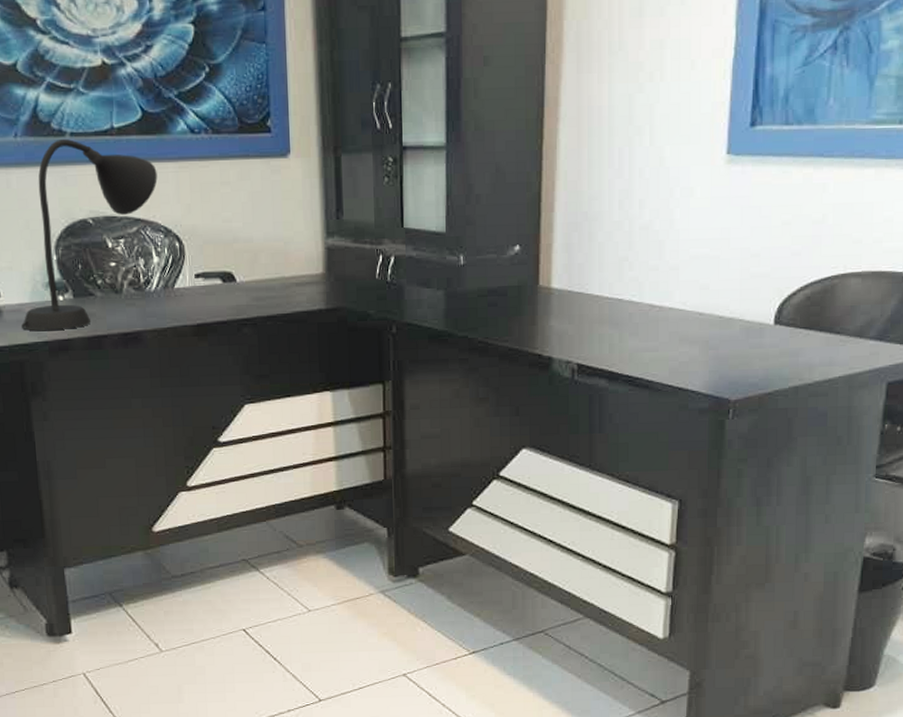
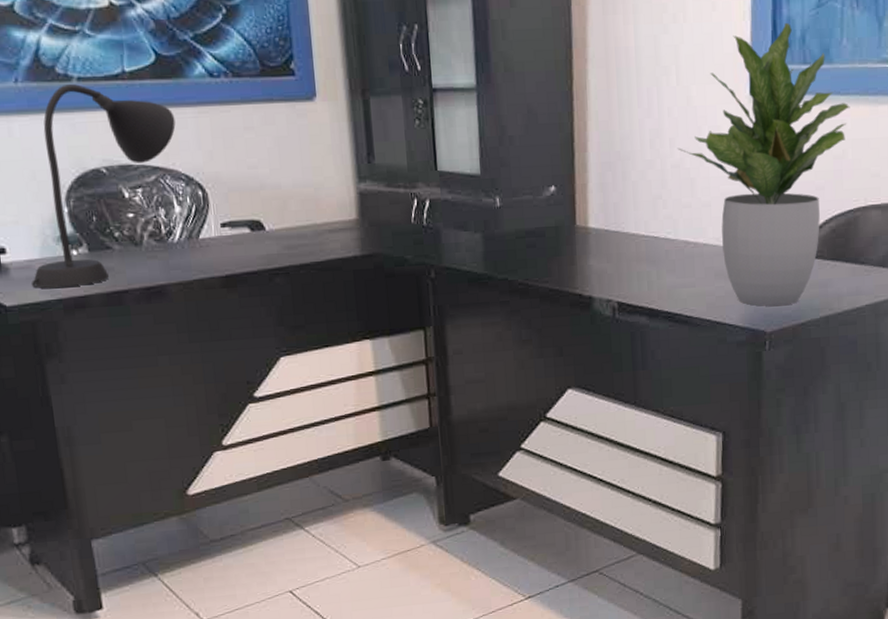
potted plant: none [646,81,834,374] -> present [677,22,850,307]

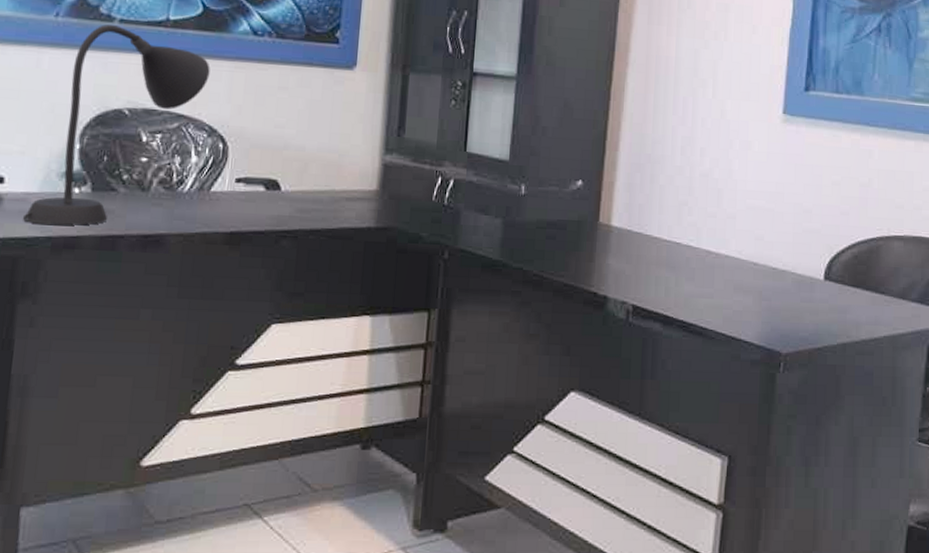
potted plant: present [677,22,850,307] -> none [707,52,878,328]

